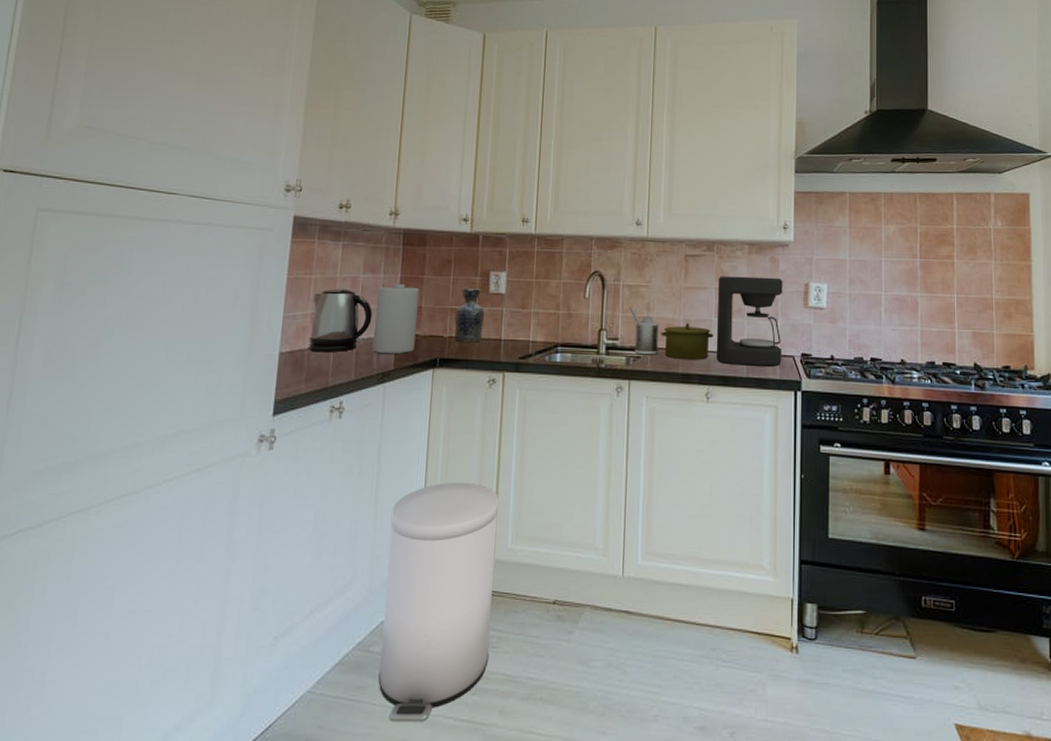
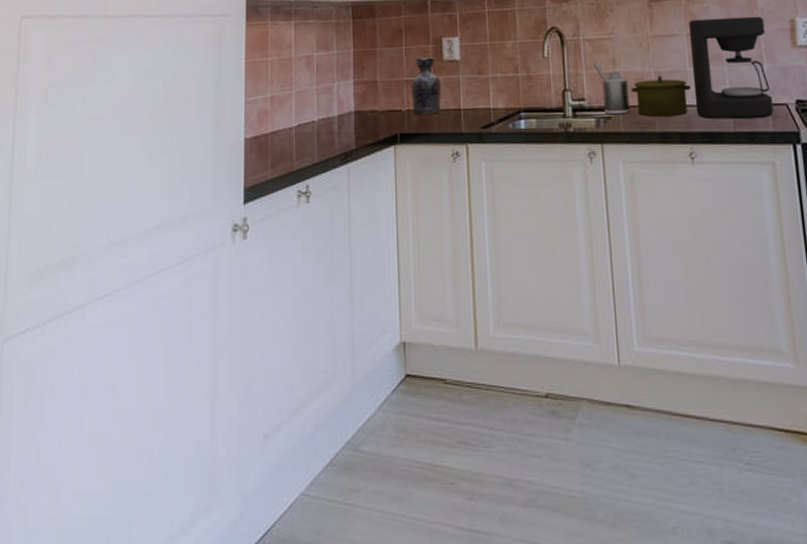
kettle: present [309,288,373,353] -> none [272,68,329,136]
paper towel holder: present [372,284,419,354] -> none [332,59,374,133]
pedal bin: present [378,483,500,721] -> none [367,266,483,529]

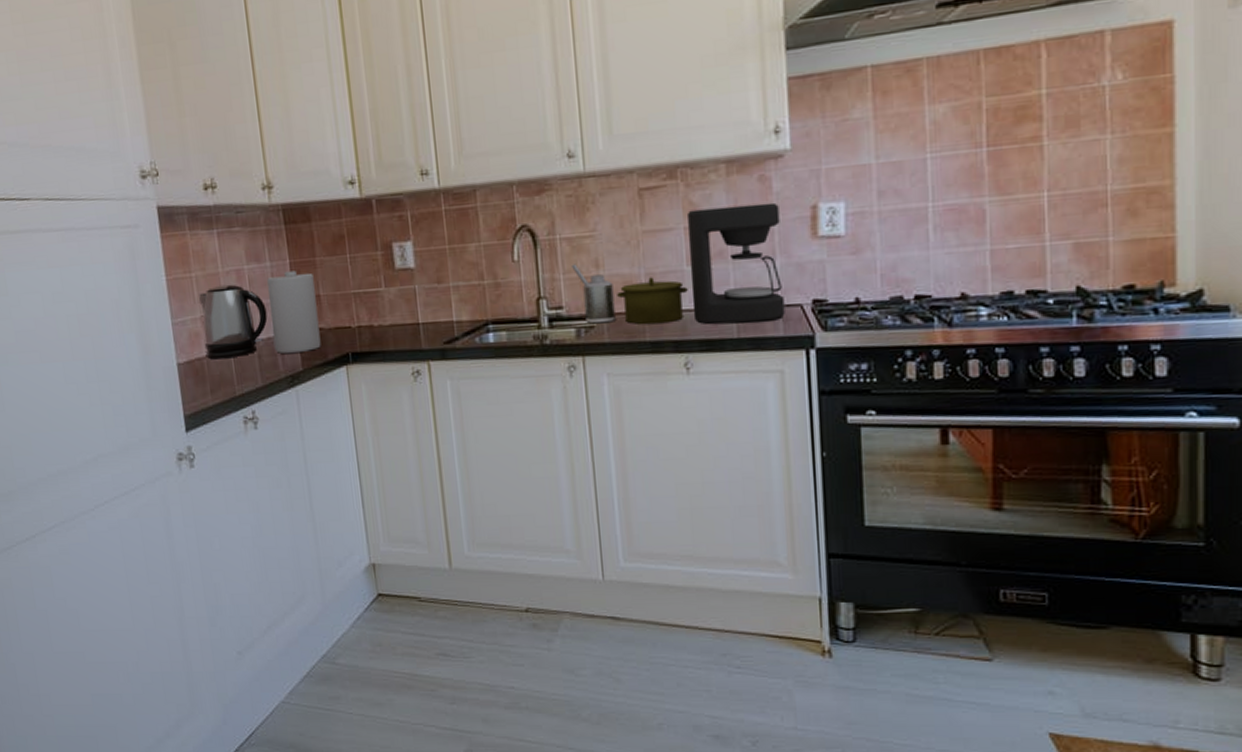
kettle: none [272,68,329,136] -> present [199,284,268,359]
paper towel holder: none [332,59,374,133] -> present [267,270,321,354]
ceramic jug: present [411,57,442,116] -> none [359,266,397,333]

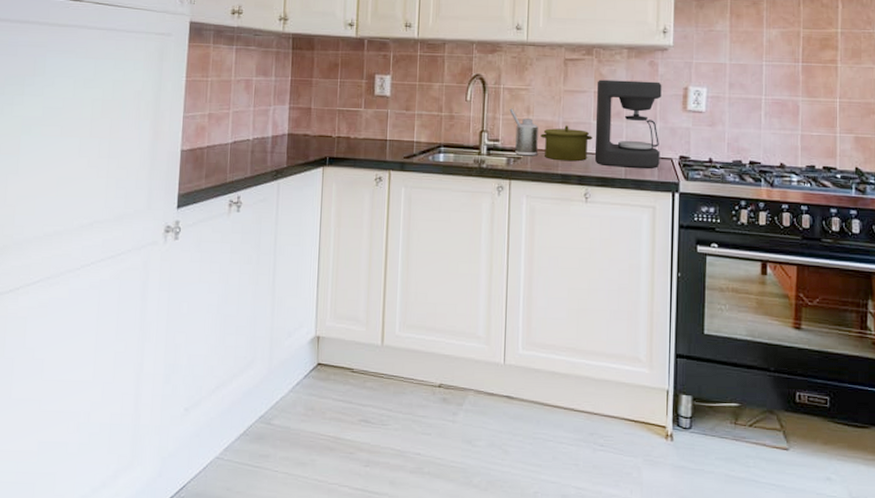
kettle: present [199,284,268,359] -> none [208,90,265,151]
paper towel holder: present [267,270,321,354] -> none [266,86,308,153]

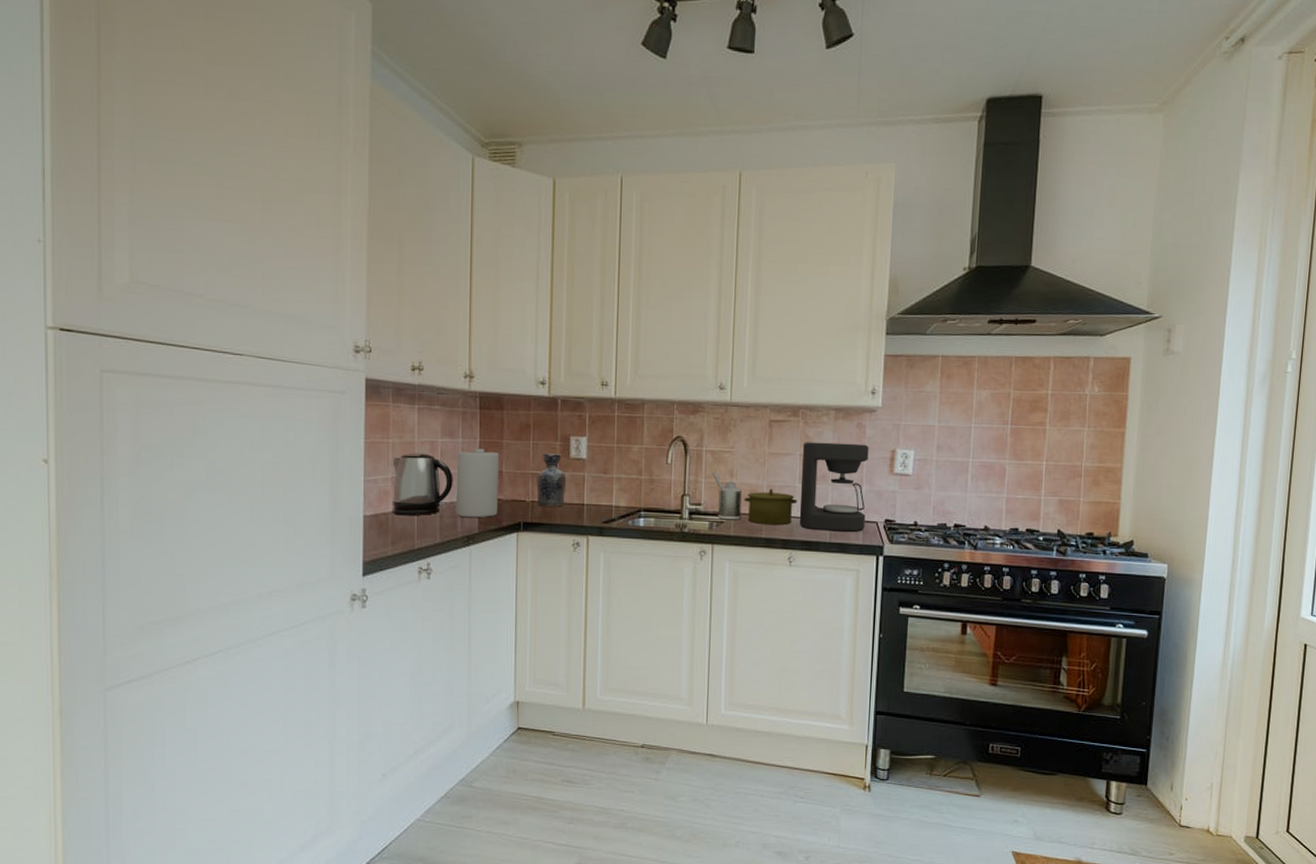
kettle: none [208,90,265,151] -> present [393,452,453,516]
paper towel holder: none [266,86,308,153] -> present [455,448,499,518]
ceramic jug: none [342,91,371,143] -> present [536,453,567,508]

